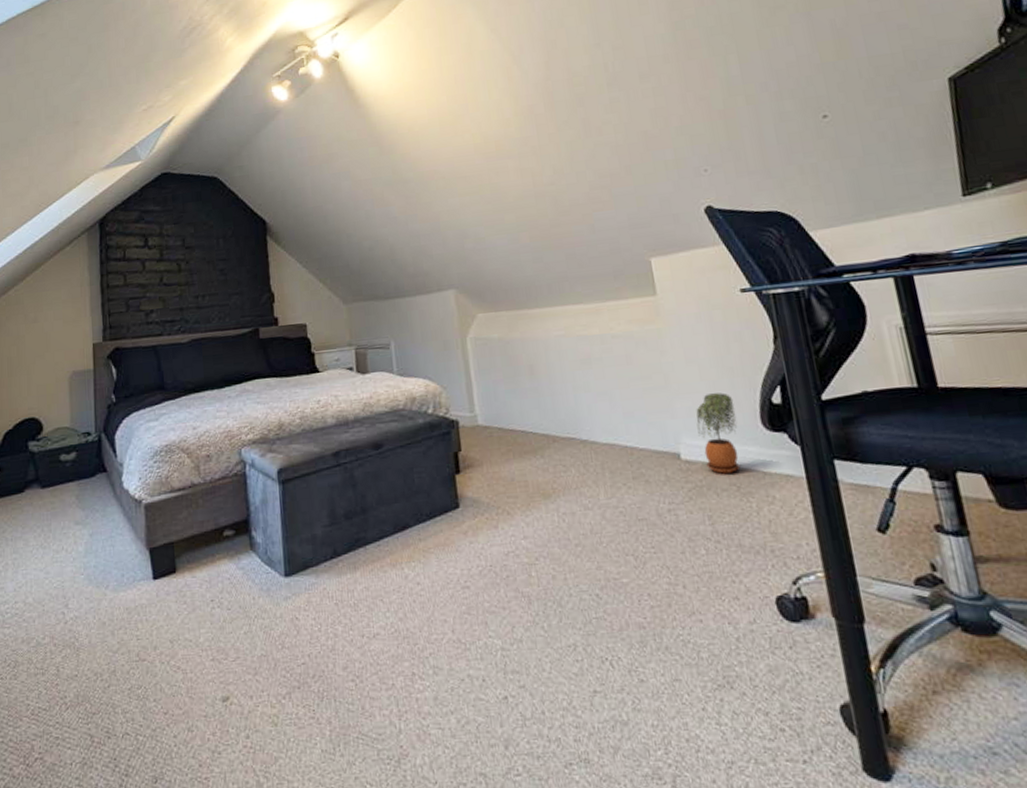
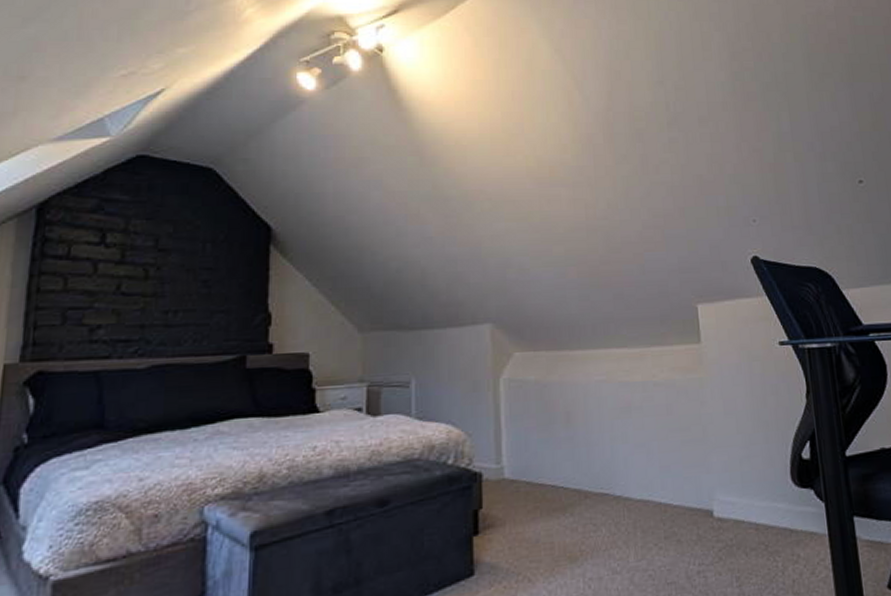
potted plant: present [696,393,740,474] -> none [731,447,769,532]

